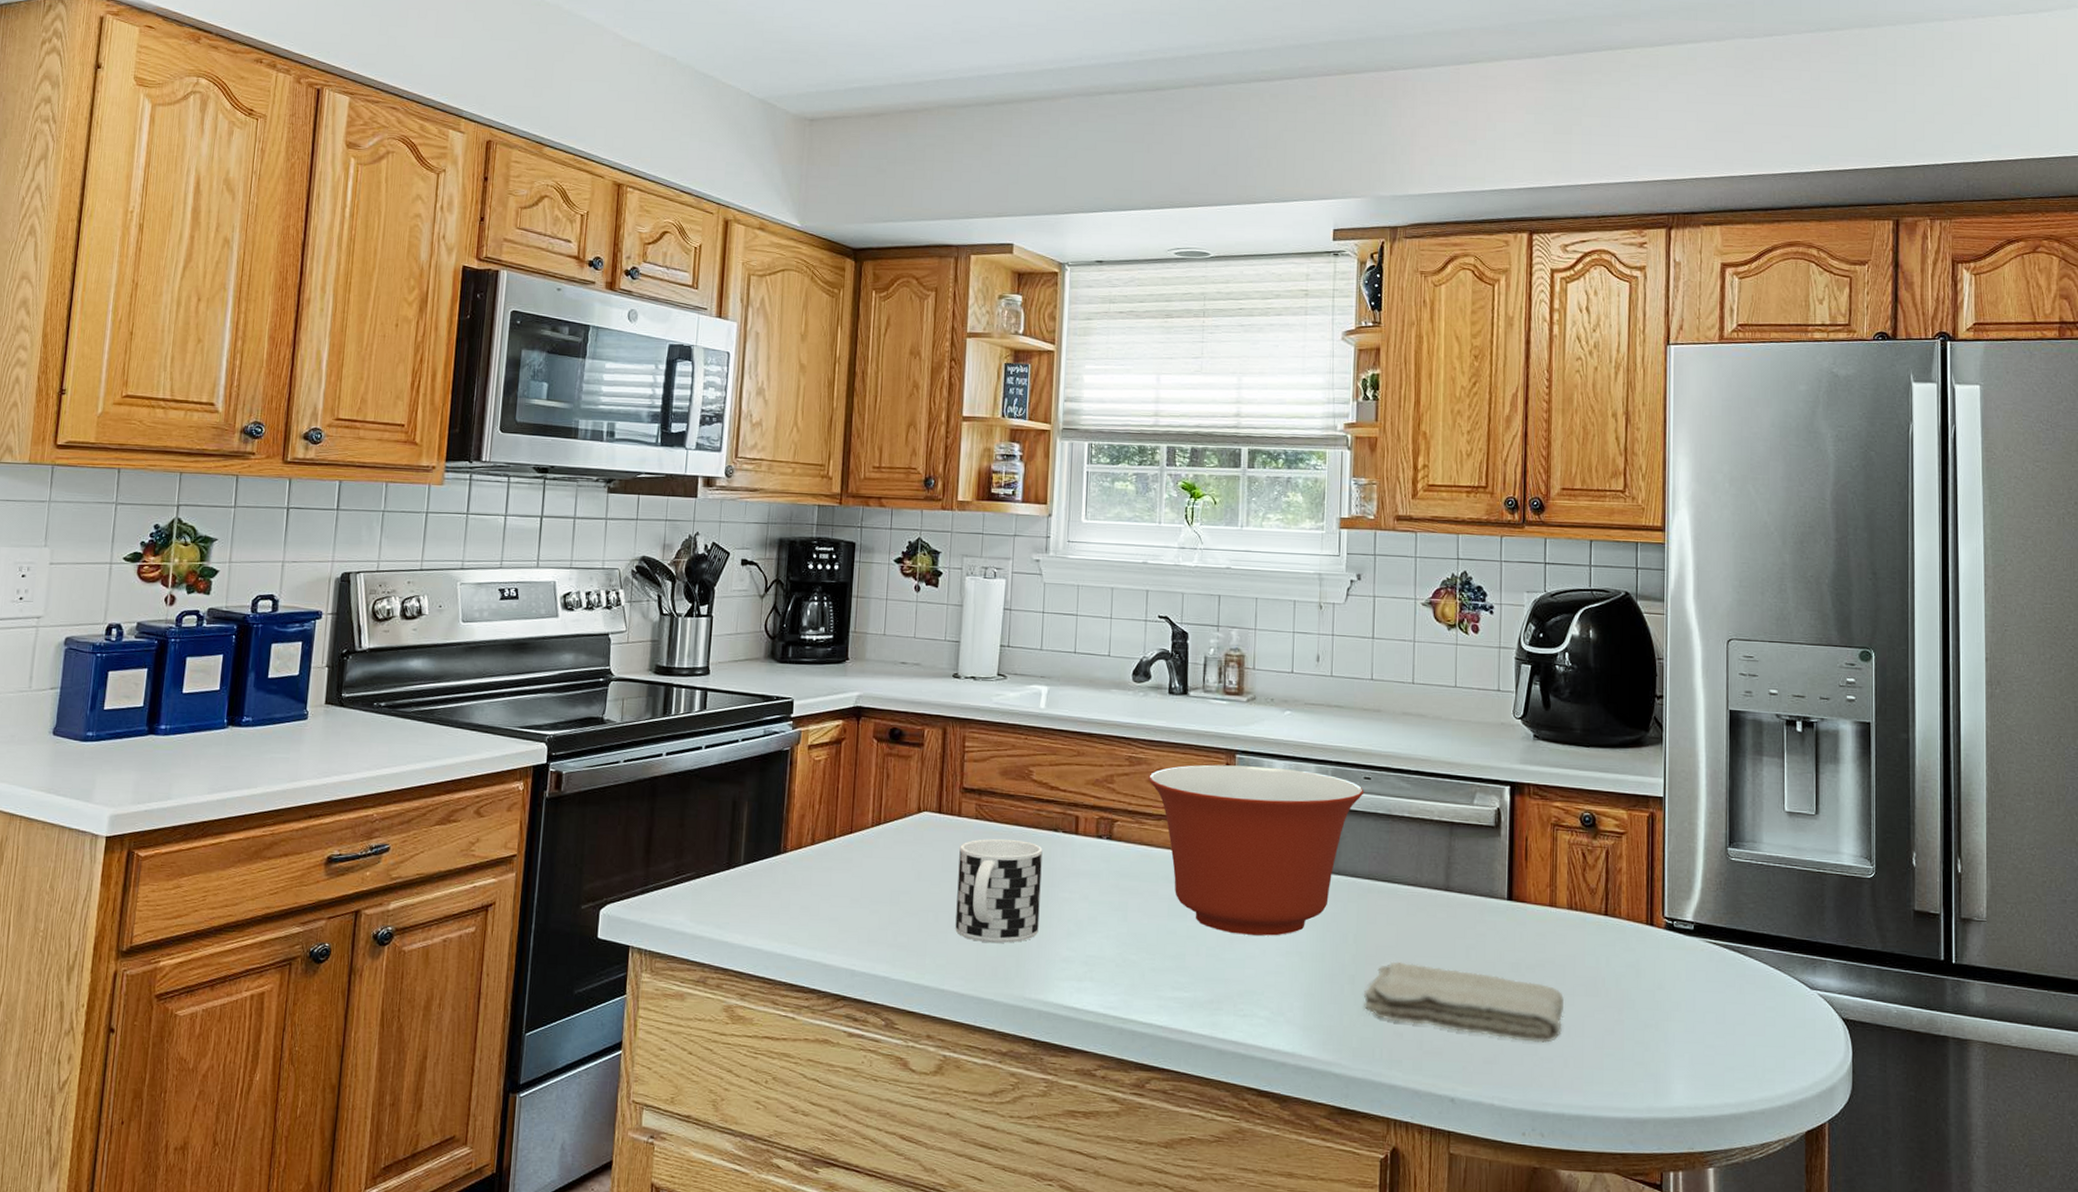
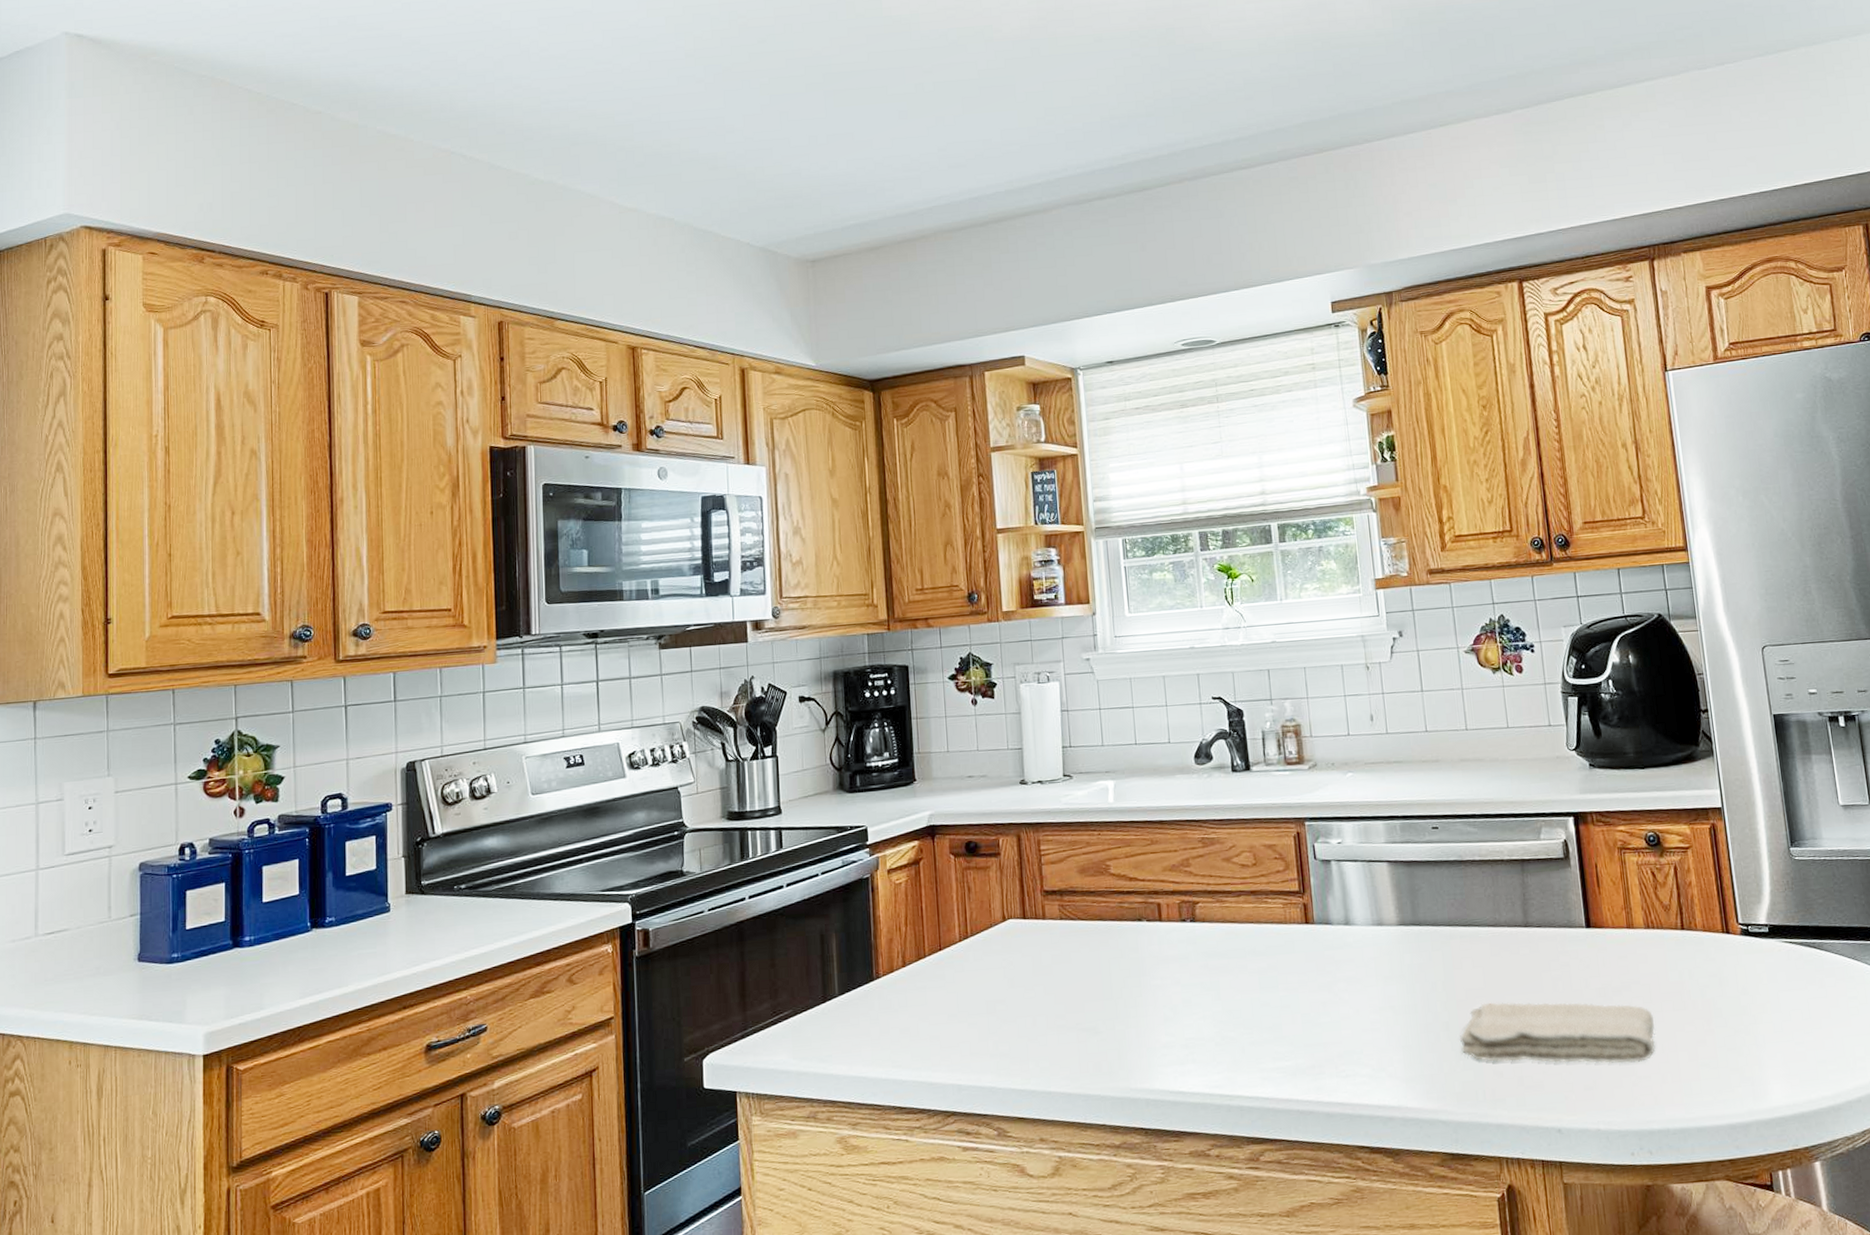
cup: present [955,838,1043,943] -> none [1048,934,1136,1040]
mixing bowl: present [1149,764,1364,936] -> none [1223,829,1434,998]

